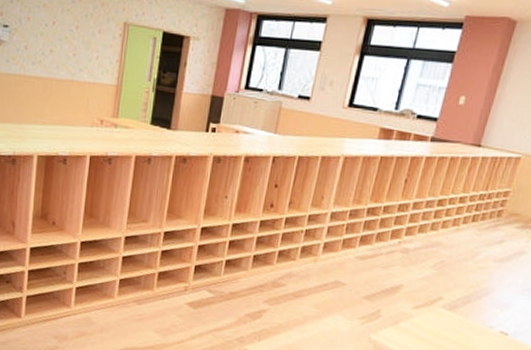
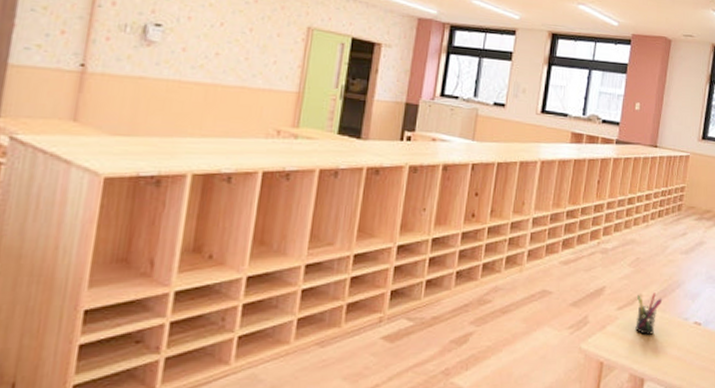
pen holder: none [431,297,466,338] -> present [635,292,663,336]

